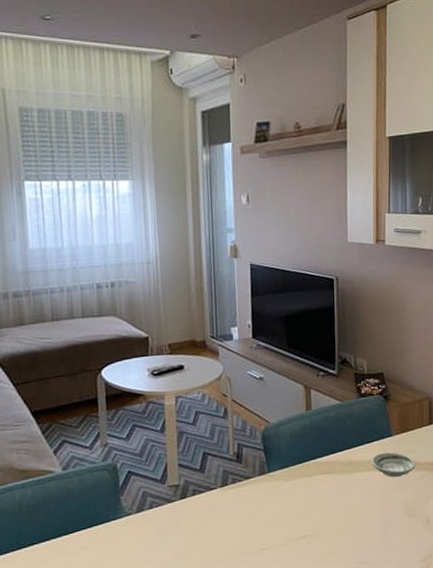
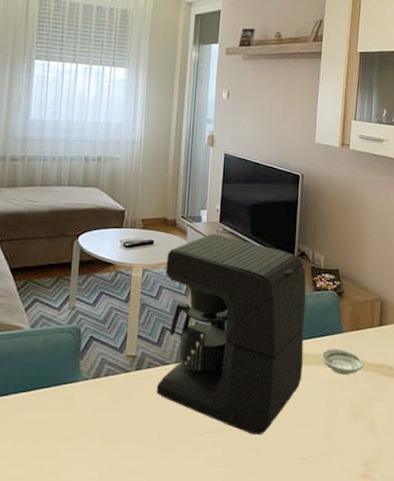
coffee maker: none [200,350,354,547] -> present [156,233,306,435]

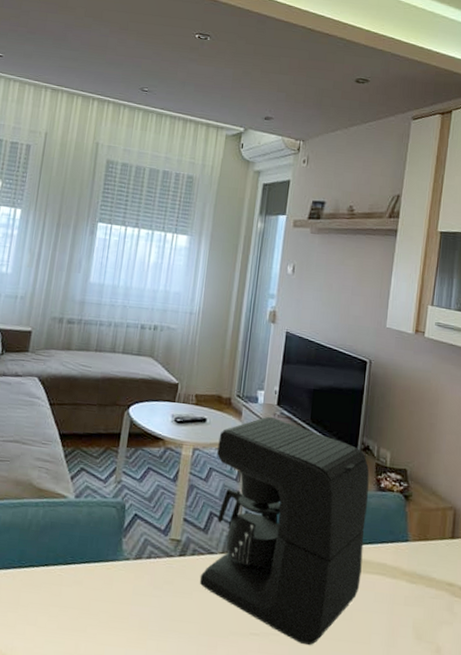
saucer: present [321,348,364,374] -> none [382,557,431,590]

